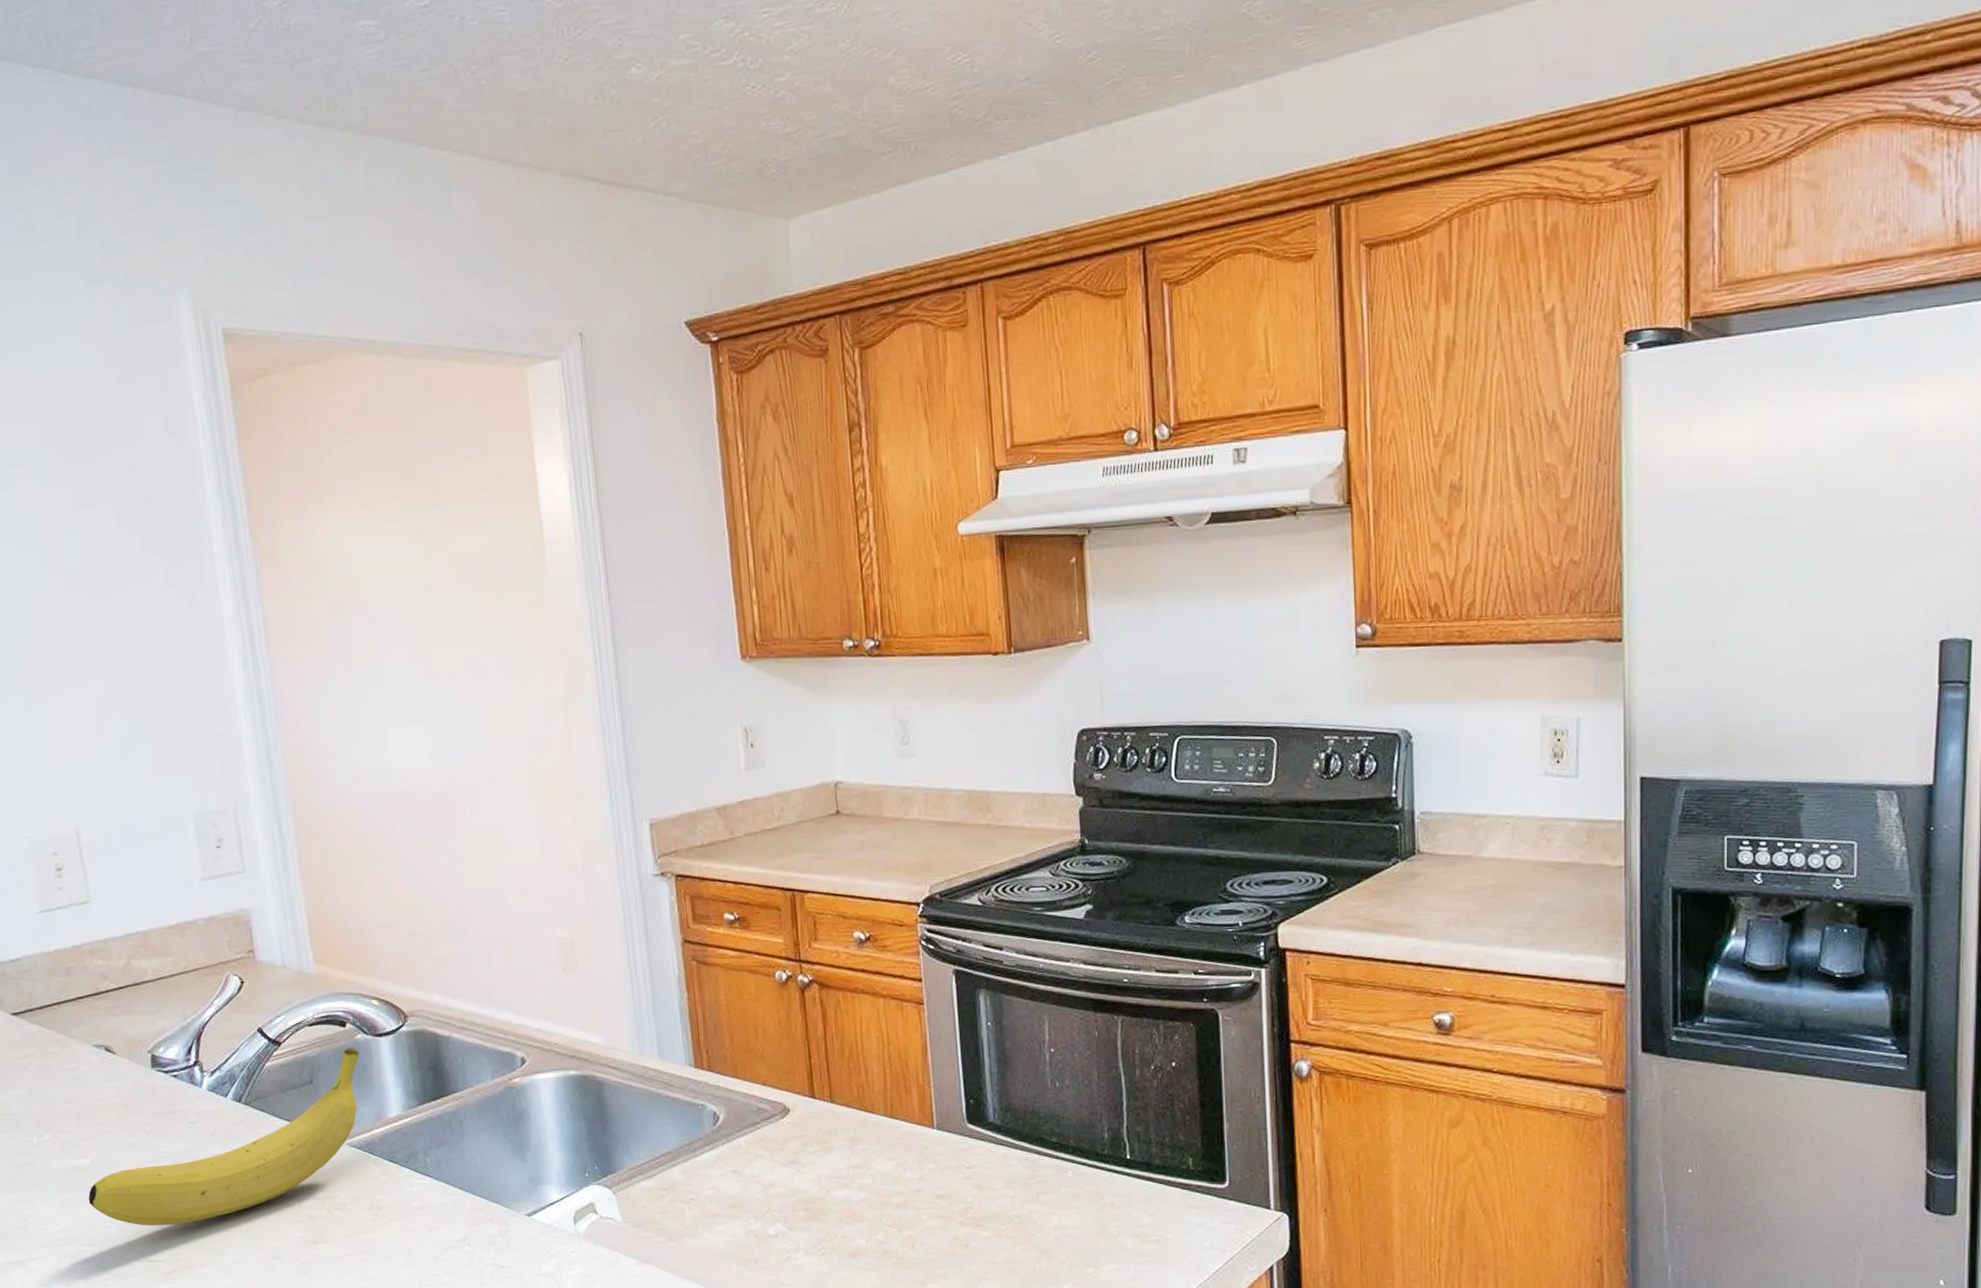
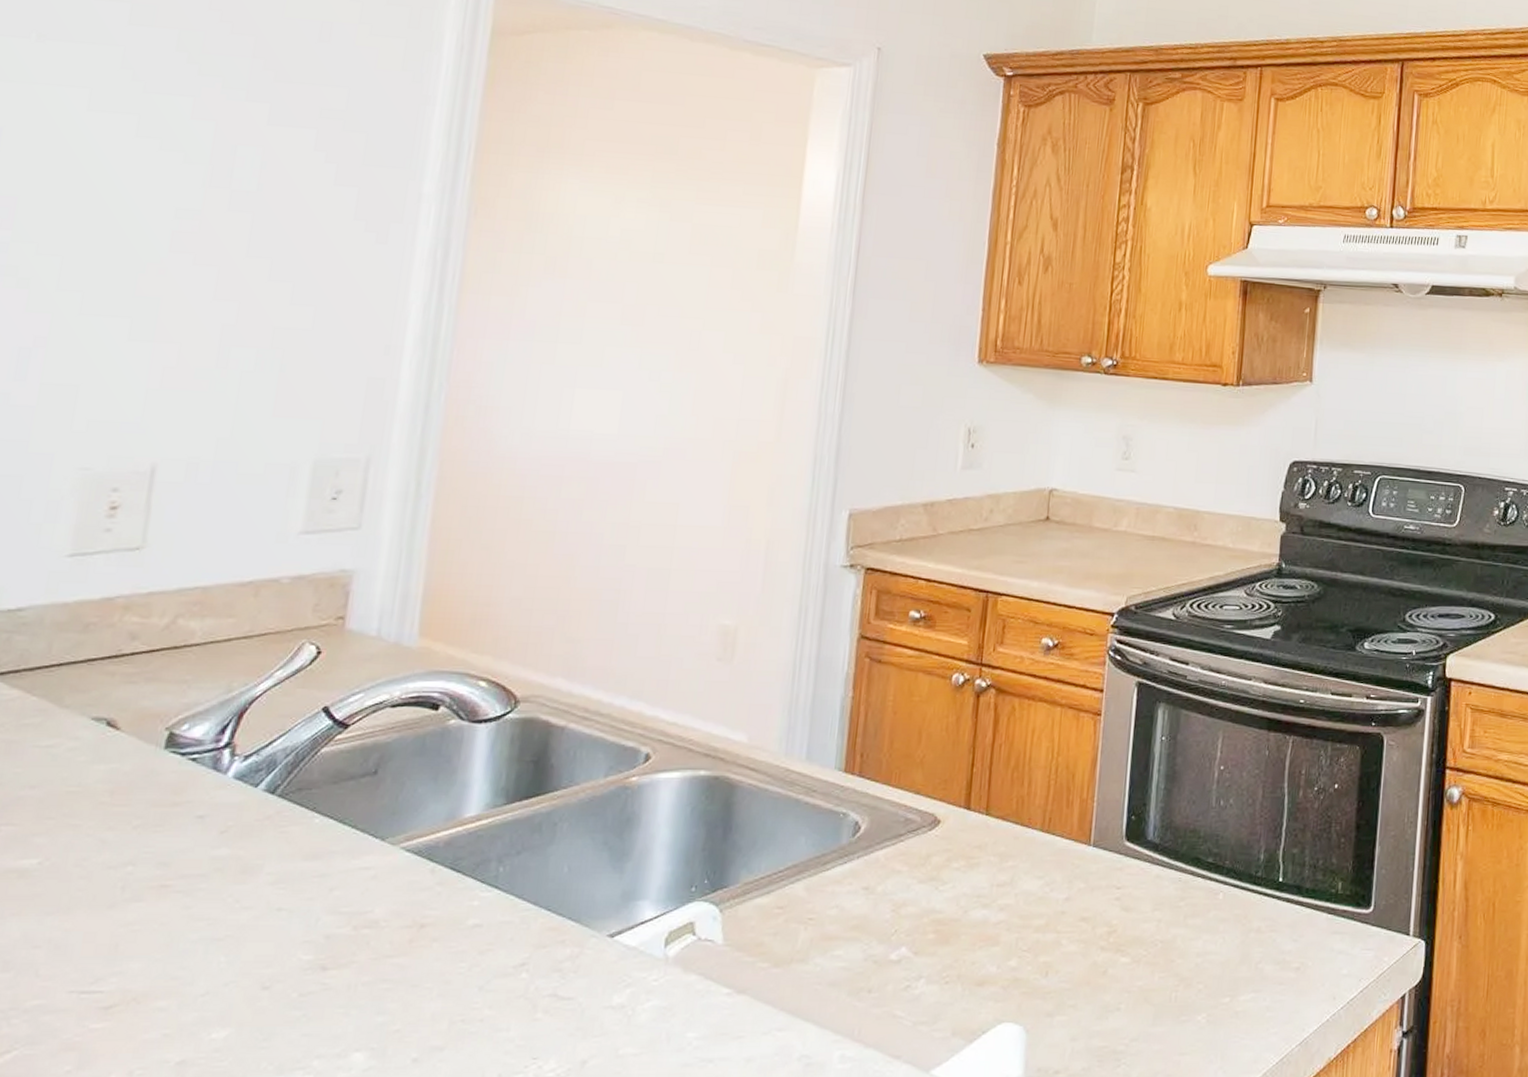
fruit: present [88,1048,360,1226] -> none [18,735,448,947]

